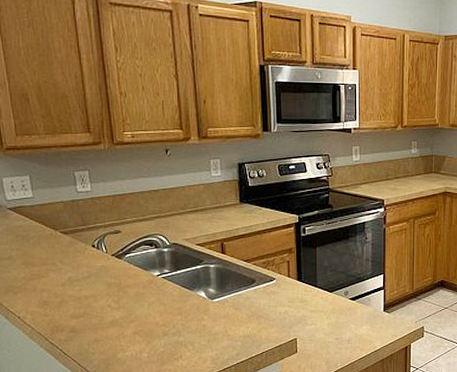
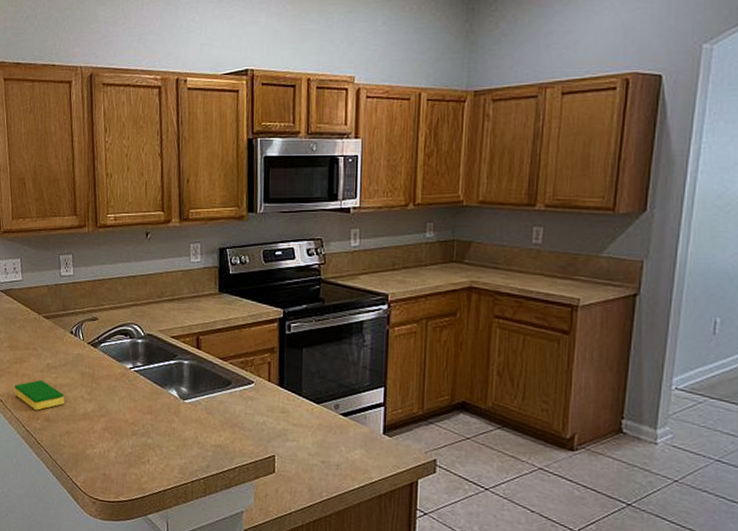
dish sponge: none [33,294,90,323] -> present [14,380,64,411]

